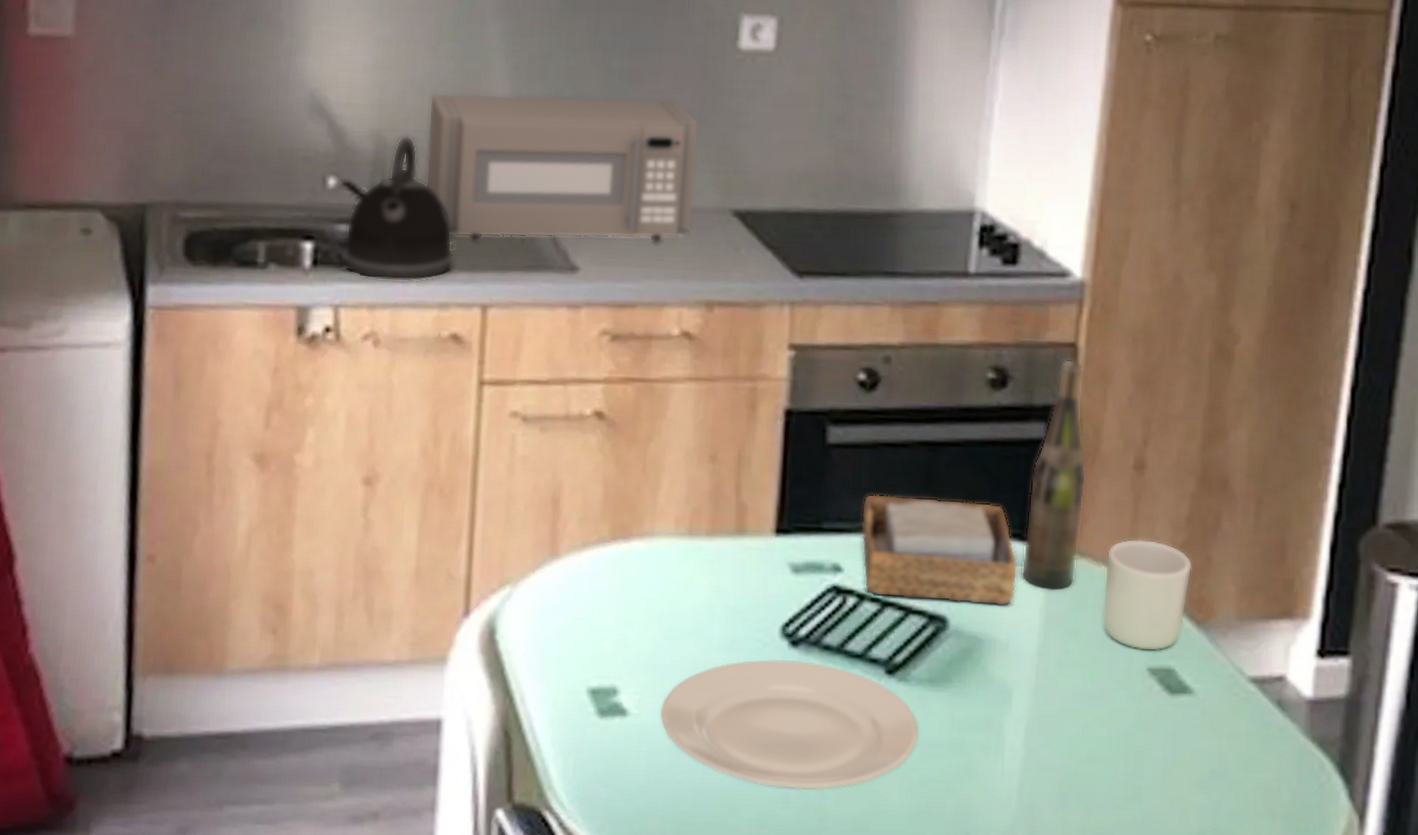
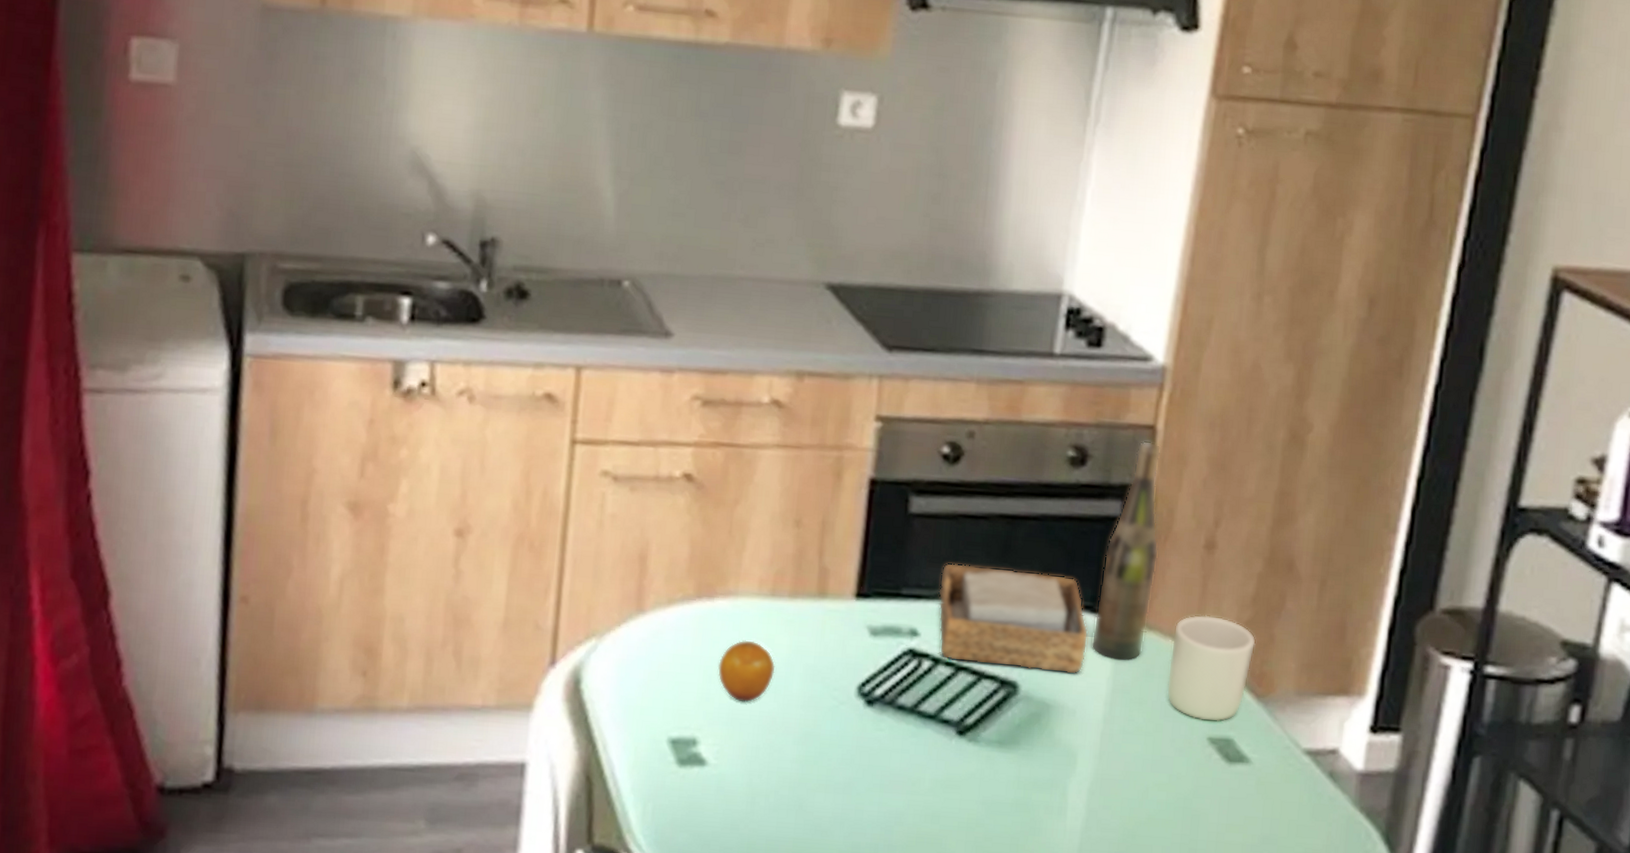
kettle: present [341,135,455,283] -> none [438,196,551,342]
microwave: present [425,93,699,243] -> none [524,156,796,312]
fruit: none [636,582,696,647] -> present [718,640,776,702]
plate: present [660,659,919,790] -> none [738,717,986,841]

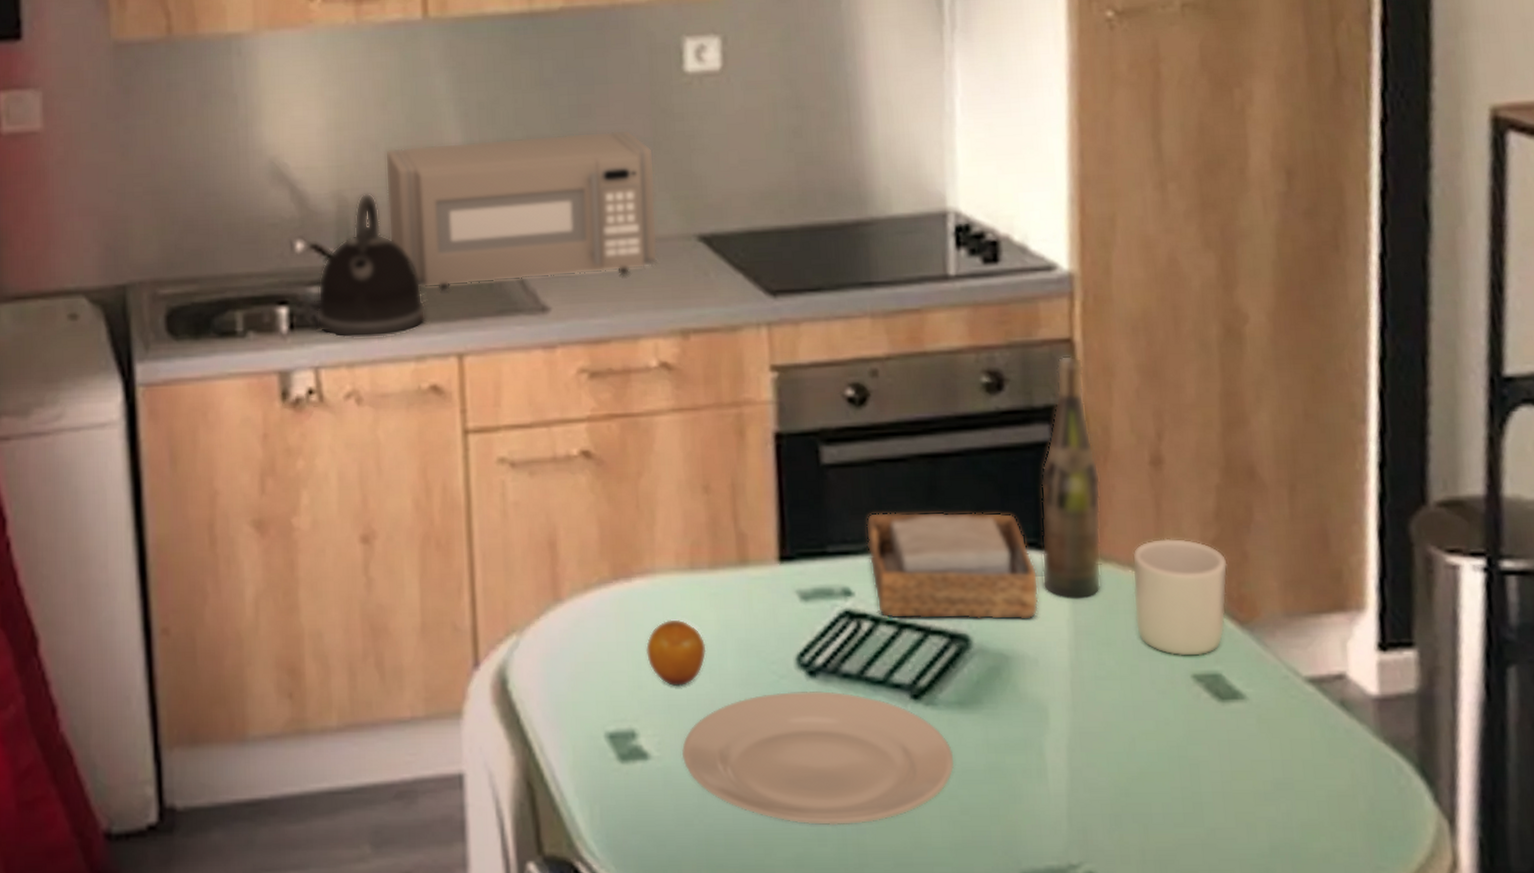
kettle: none [438,196,551,342] -> present [316,193,426,340]
microwave: none [524,156,796,312] -> present [385,129,658,292]
plate: none [738,717,986,841] -> present [682,690,955,826]

